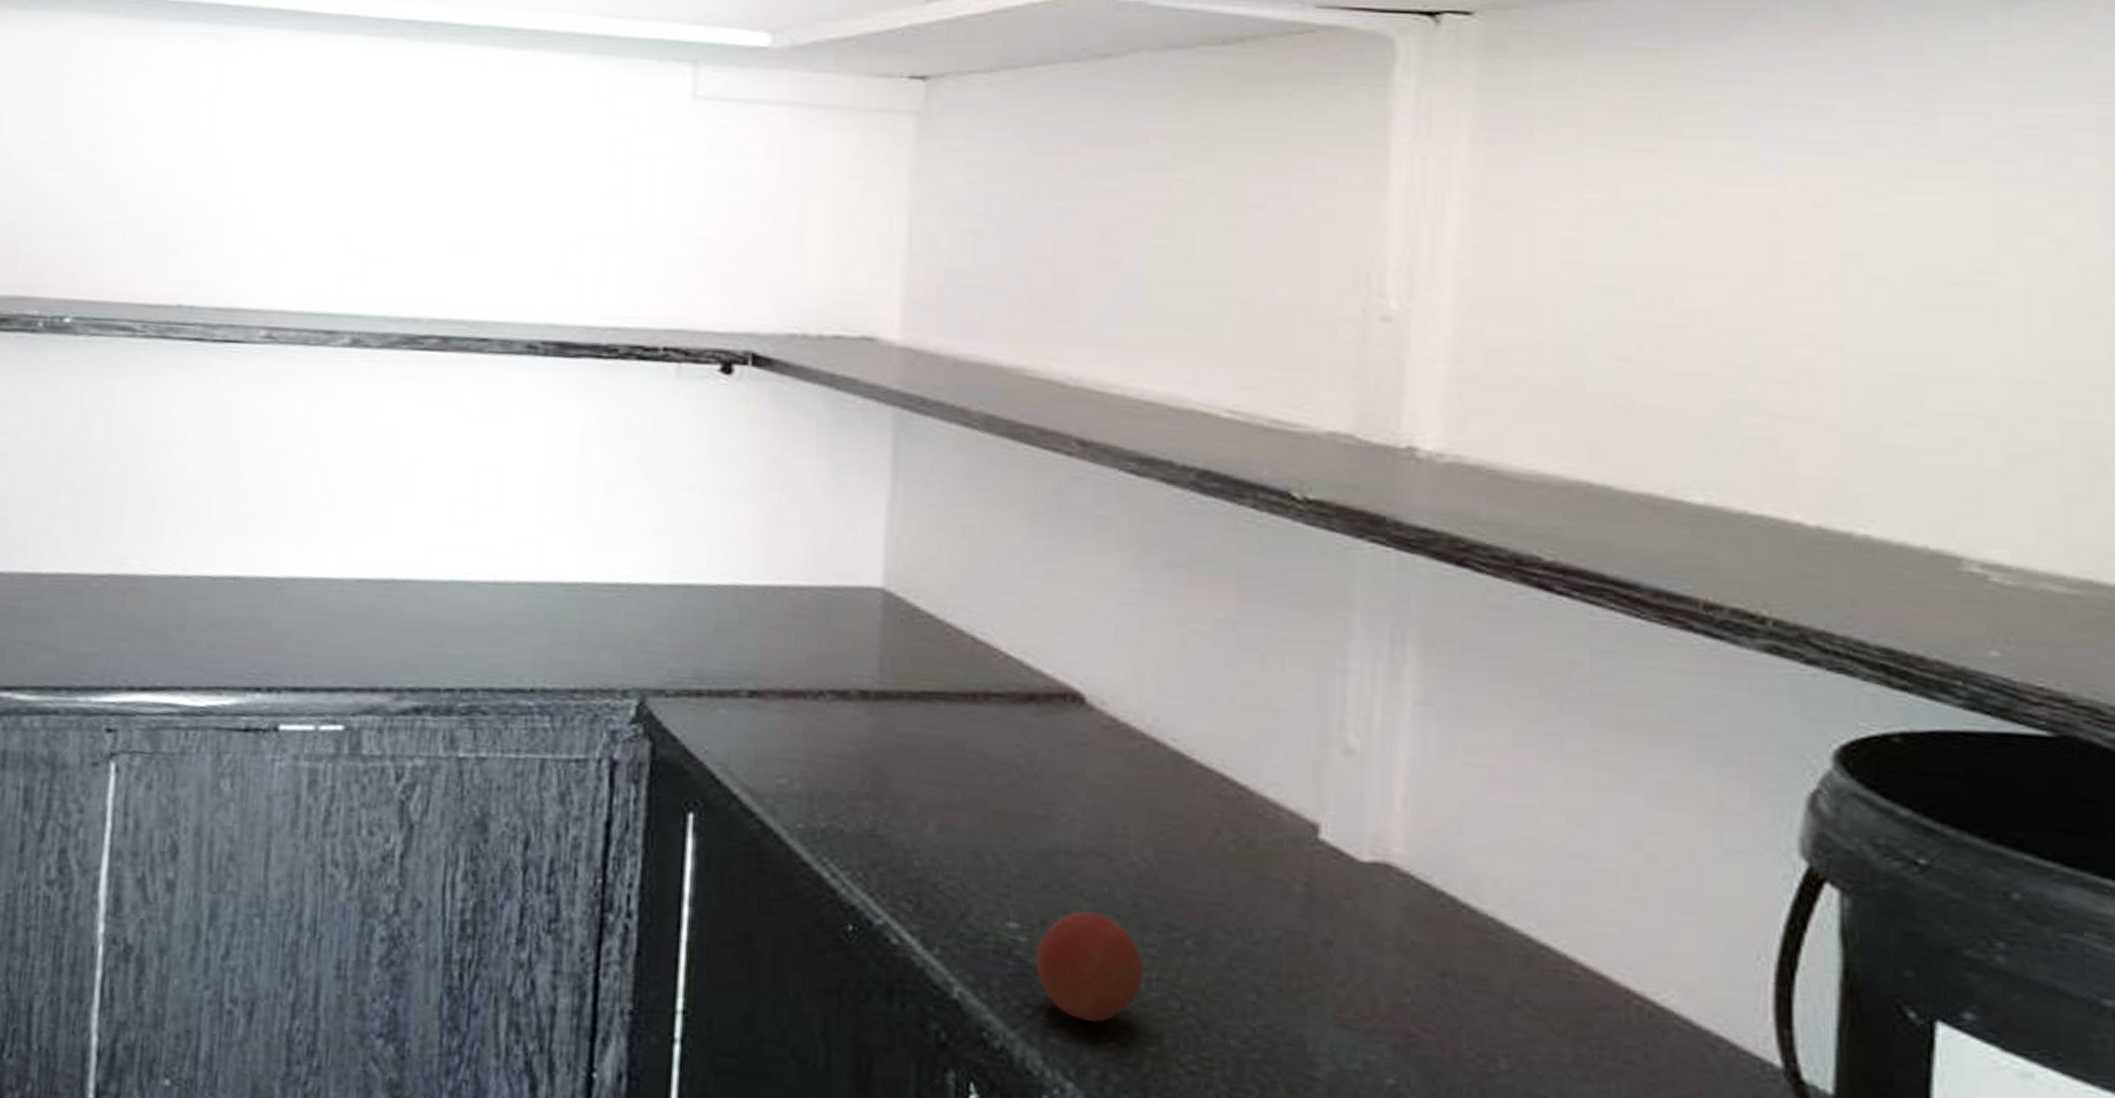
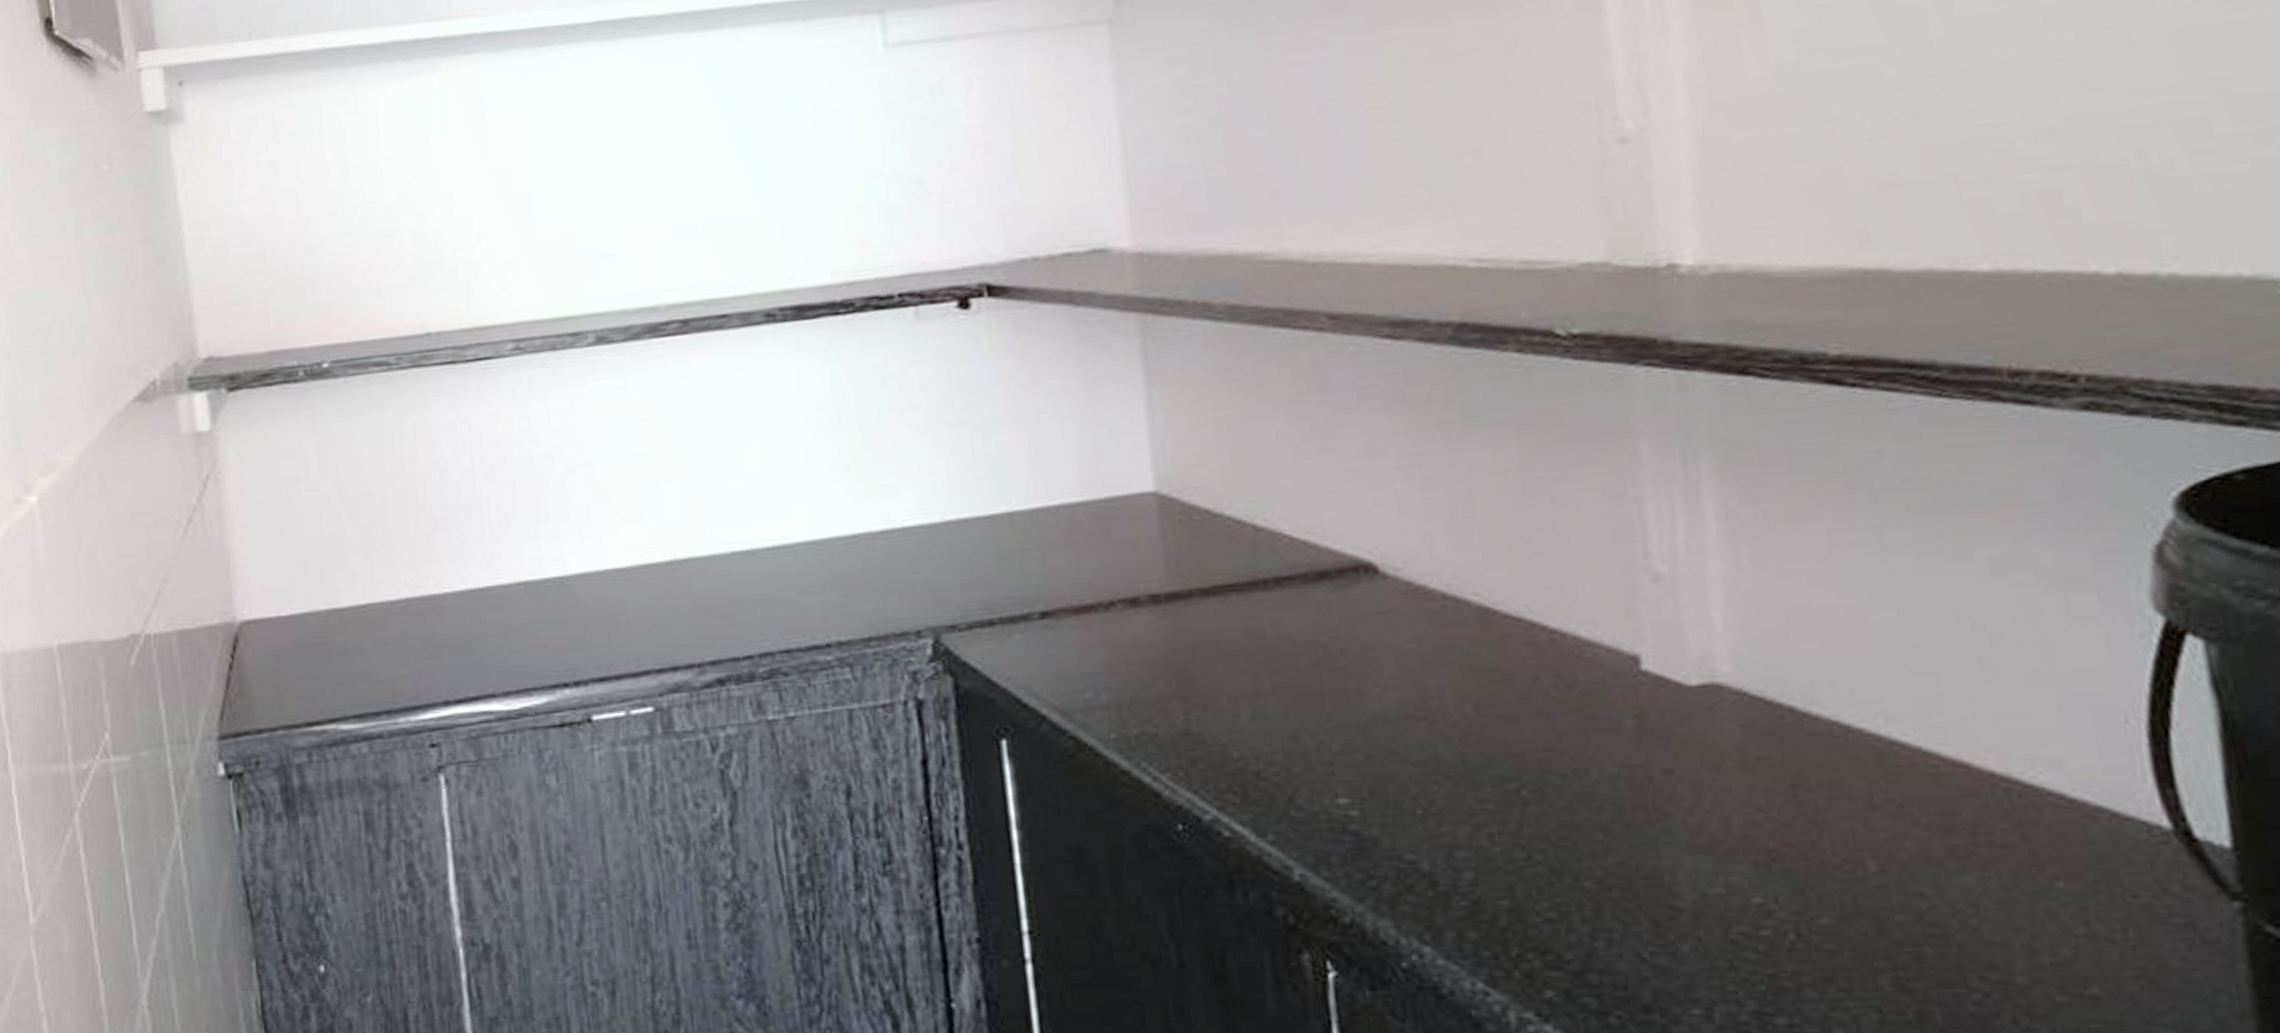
fruit: present [1035,910,1144,1023] -> none [1370,775,1485,884]

